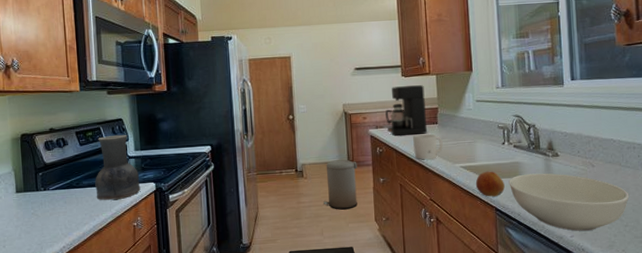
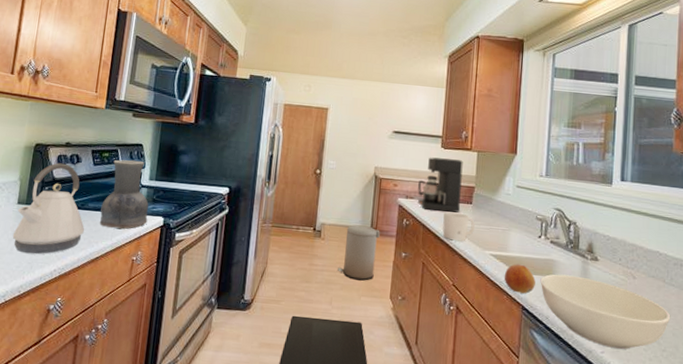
kettle: none [17,148,84,237] -> present [12,163,85,255]

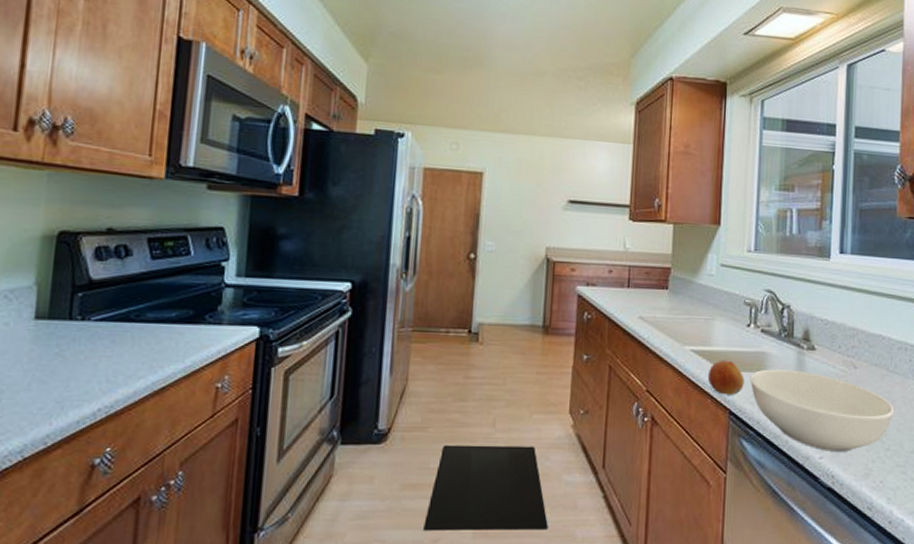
kettle: present [12,163,85,255] -> none [29,258,143,390]
vase: present [99,159,149,229] -> none [164,249,237,347]
pedal bin: present [337,225,380,281] -> none [501,323,555,394]
coffee maker: present [418,157,463,213] -> none [601,232,657,301]
mug: present [442,211,475,242] -> none [633,300,672,336]

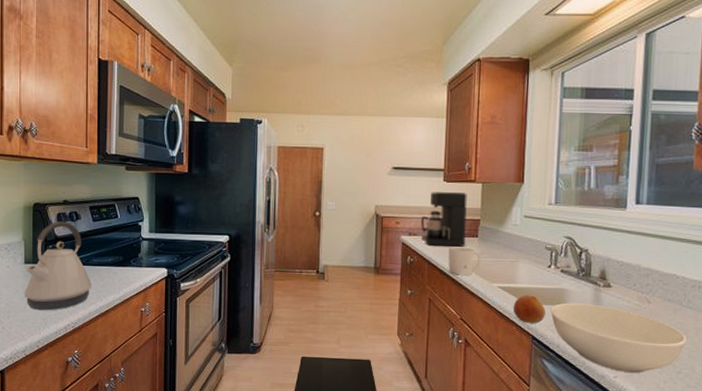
kettle: none [29,258,143,390] -> present [24,221,92,311]
coffee maker: none [601,232,657,301] -> present [421,192,468,247]
mug: none [633,300,672,336] -> present [448,246,481,276]

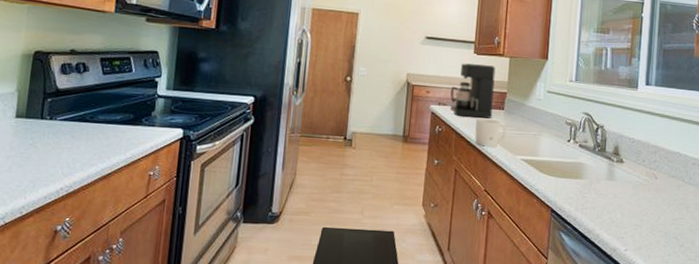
kettle: present [24,221,92,311] -> none [10,72,95,173]
fruit: present [513,295,546,324] -> none [534,168,564,197]
bowl: present [550,303,688,373] -> none [569,176,689,246]

